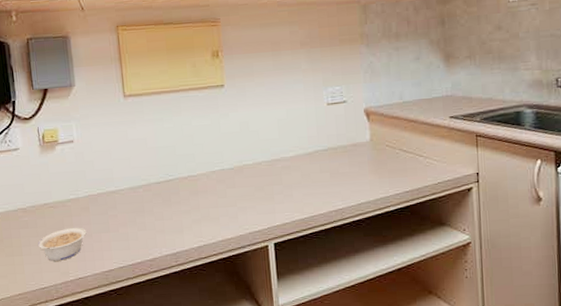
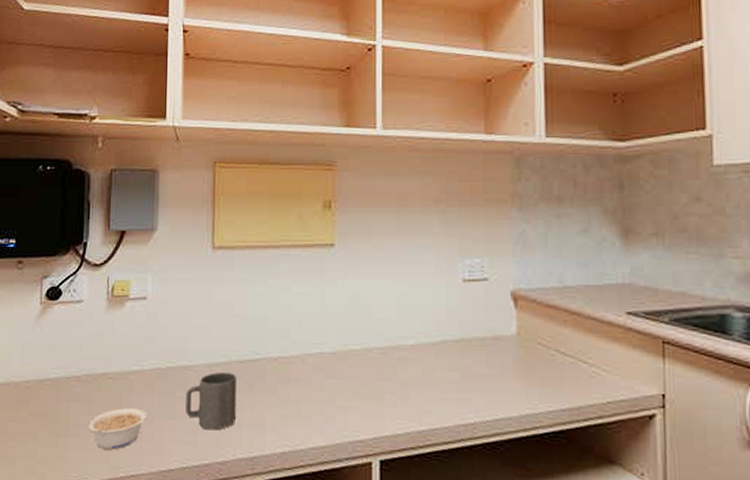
mug: none [116,191,159,237] -> present [185,371,236,431]

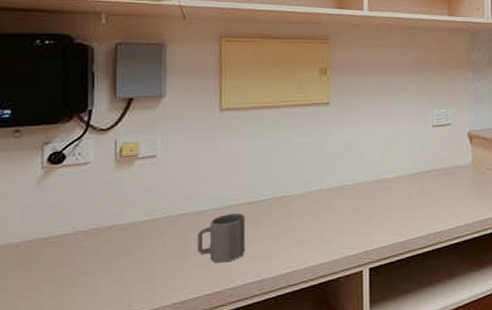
legume: present [87,407,147,450] -> none [97,252,159,293]

